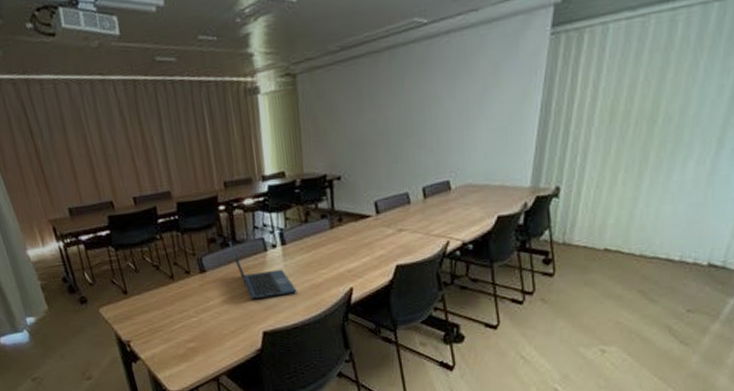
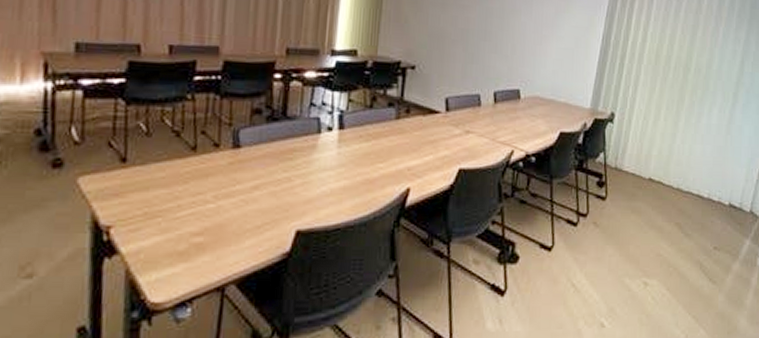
laptop: present [229,241,297,299] -> none [277,116,347,188]

